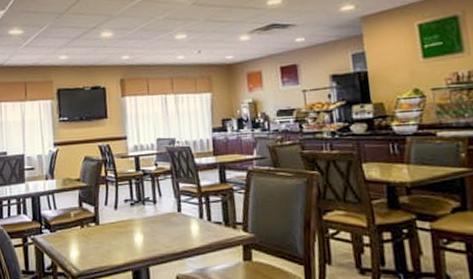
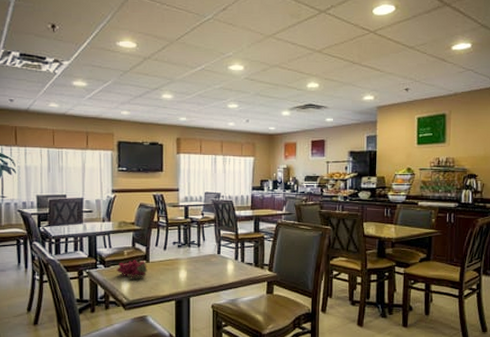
grapes: none [63,222,98,246] -> present [116,260,148,279]

